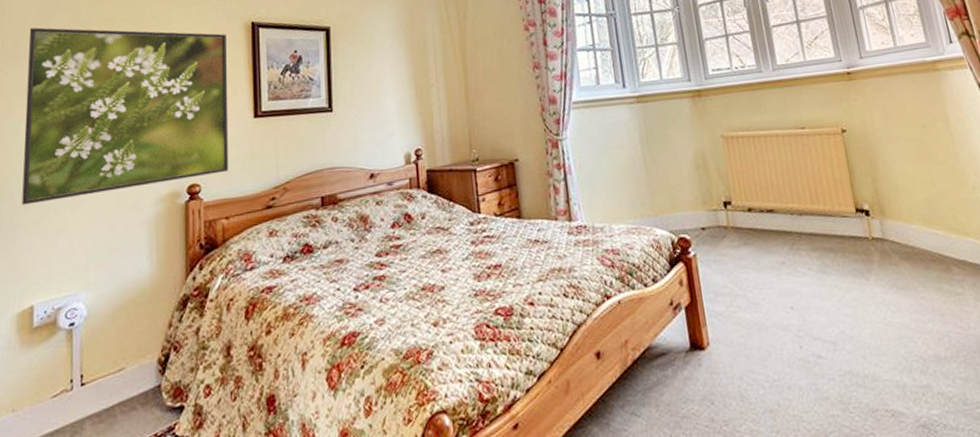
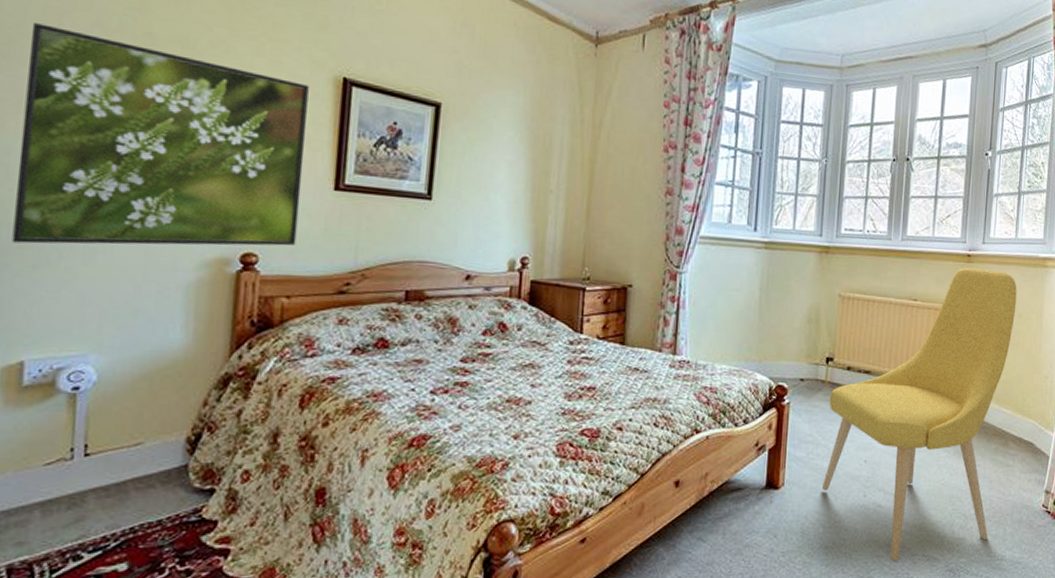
chair: none [736,83,958,420] -> present [821,268,1017,561]

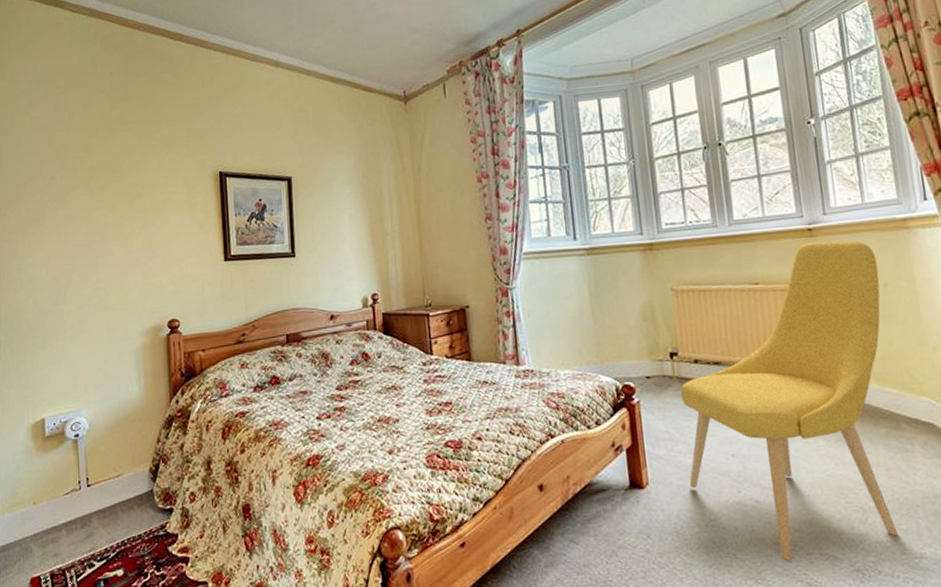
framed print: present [12,23,309,246] -> none [24,175,204,333]

